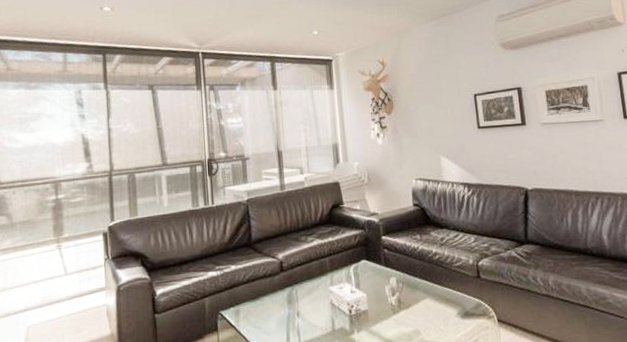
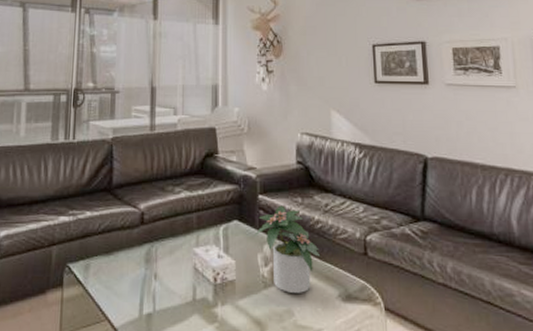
potted plant: none [381,243,440,316] -> present [255,205,321,293]

